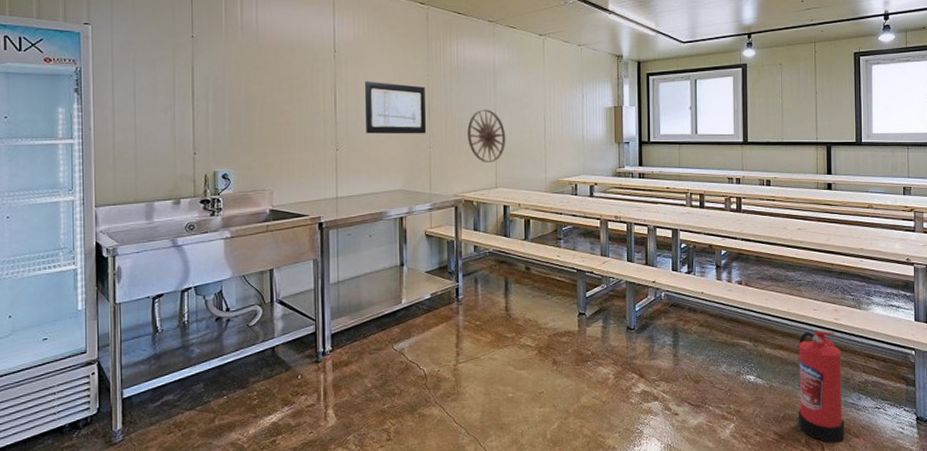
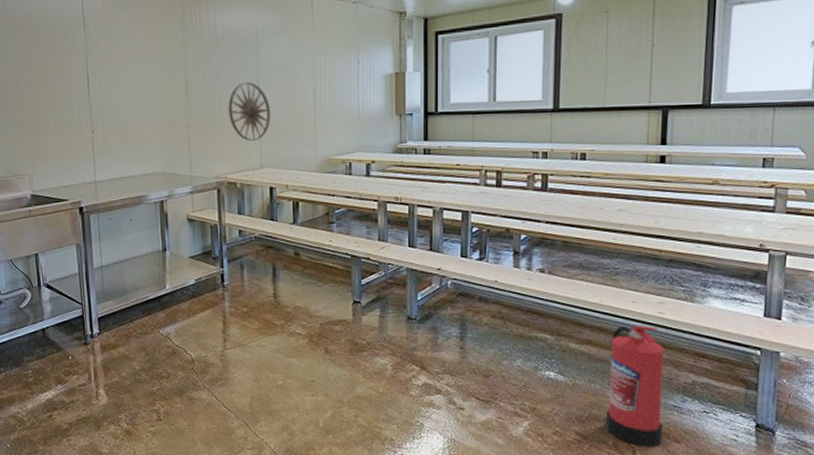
wall art: present [365,81,426,134] -> none [118,56,184,114]

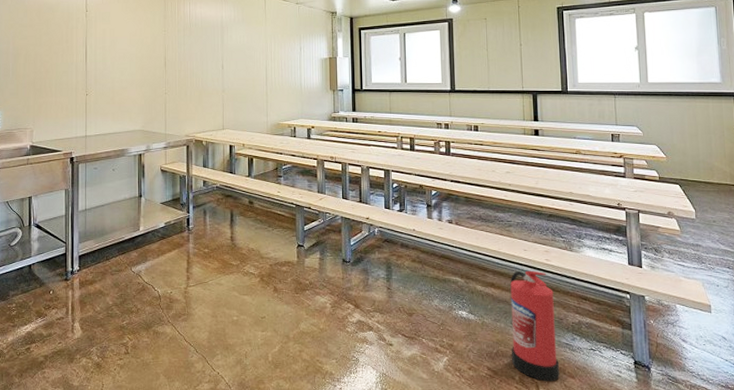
wall art: present [228,82,271,141] -> none [198,60,232,107]

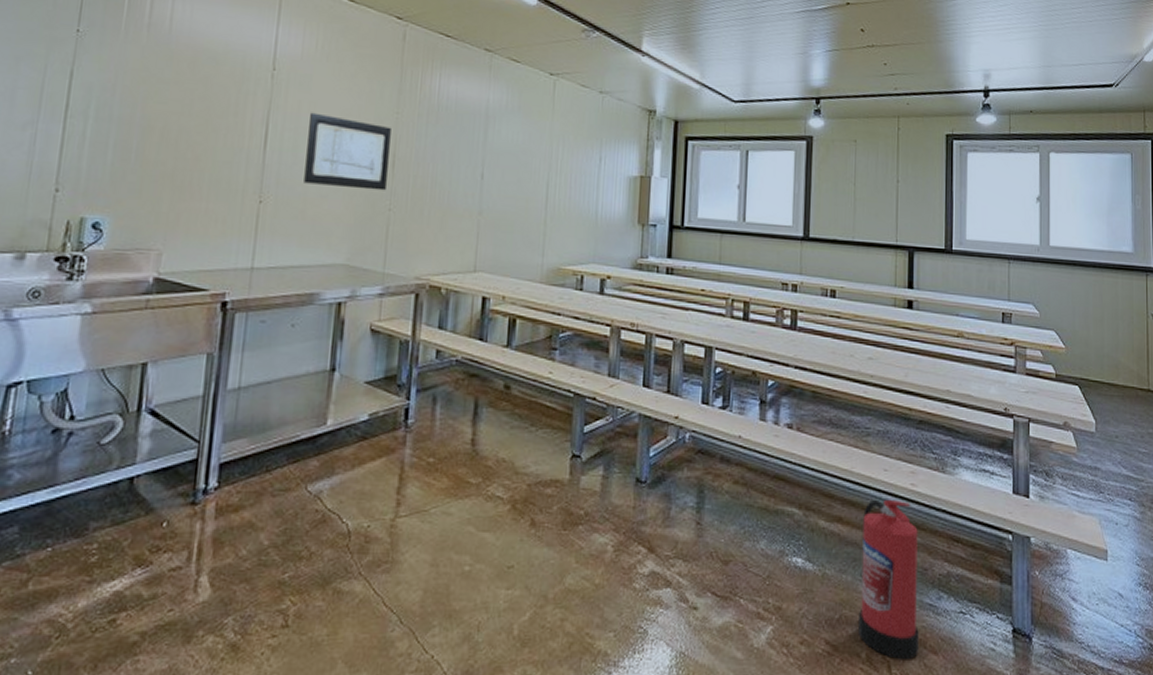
wall art: none [111,36,162,82] -> present [304,112,391,191]

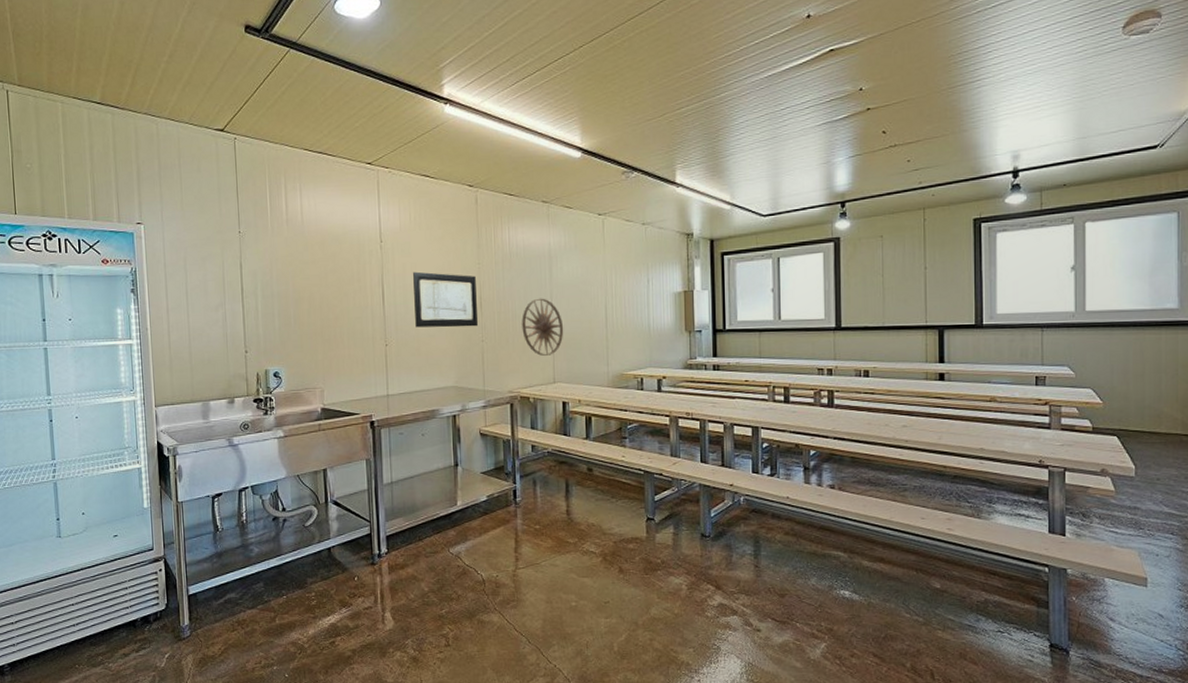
wall art: none [442,164,494,237] -> present [522,298,564,356]
fire extinguisher: present [858,499,919,660] -> none [903,542,959,669]

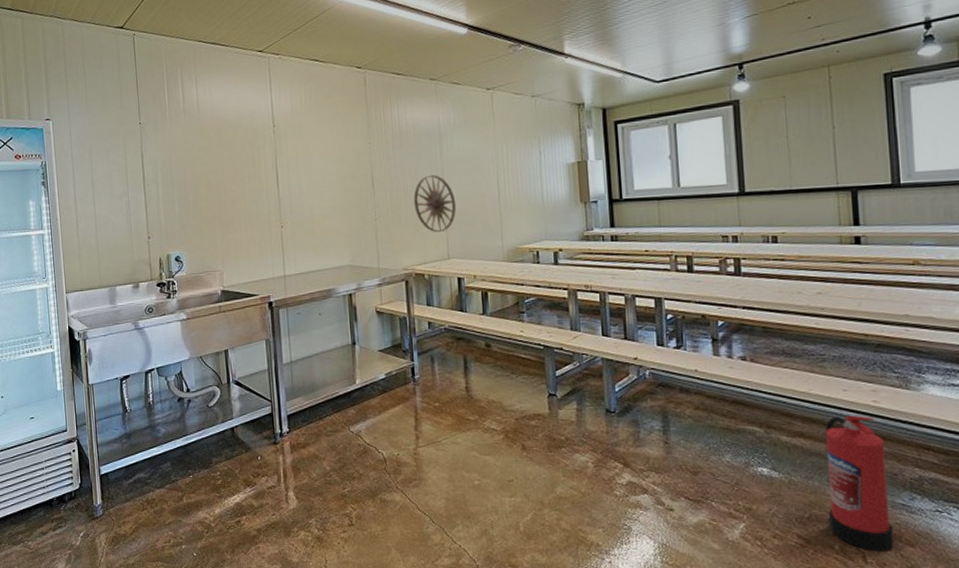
wall art: present [413,271,478,328] -> none [306,153,370,209]
fire extinguisher: none [903,542,959,669] -> present [825,415,894,552]

